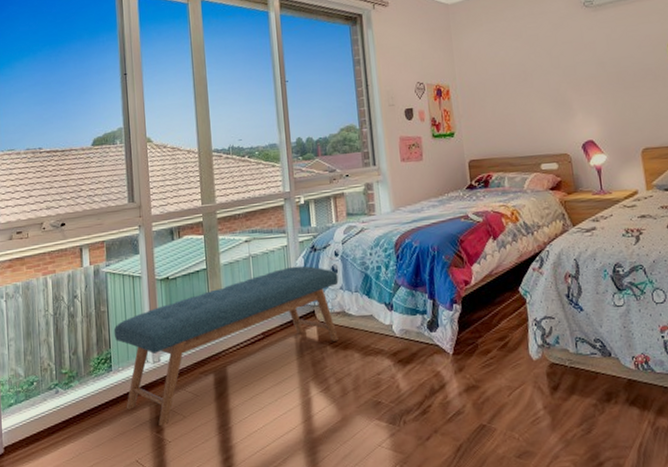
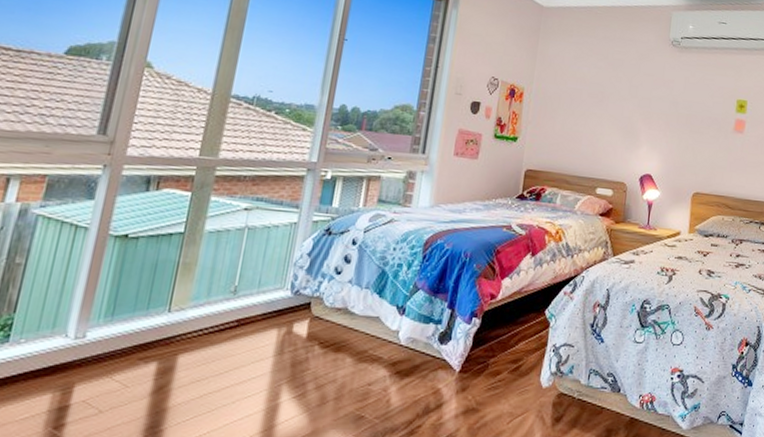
bench: present [113,266,339,427] -> none [15,247,350,421]

